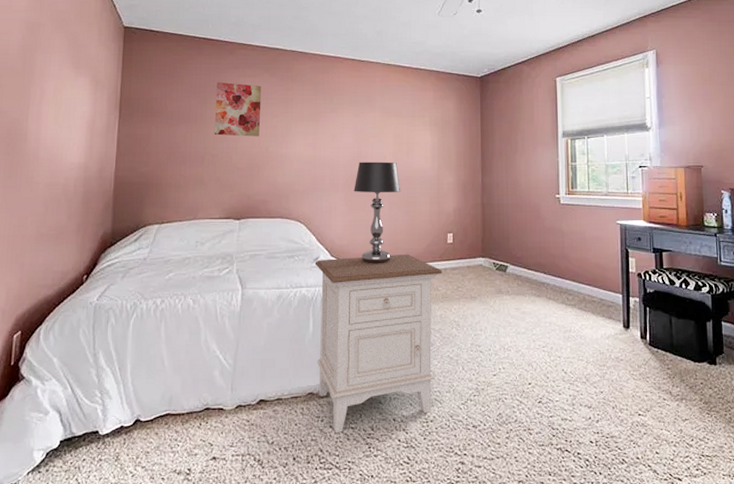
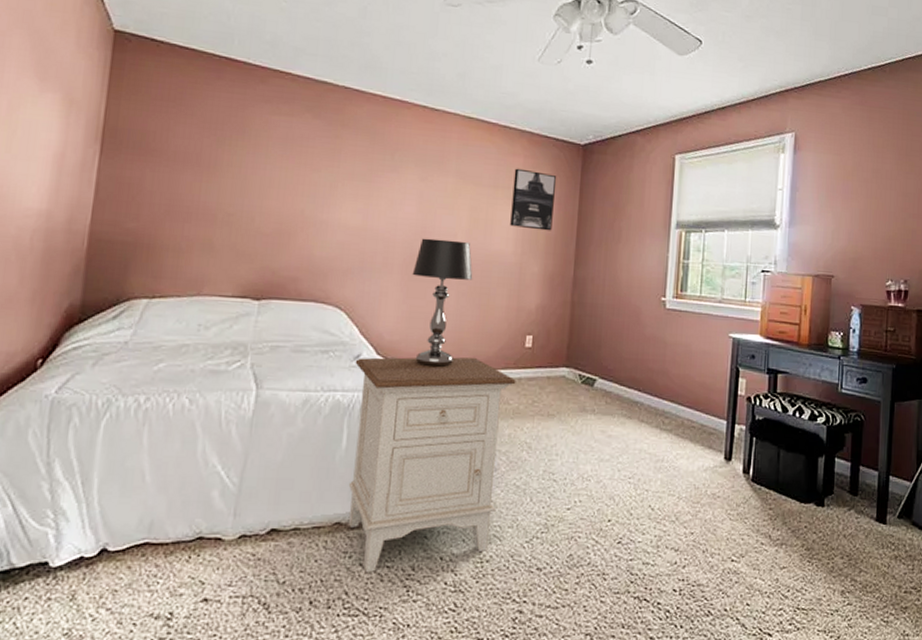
wall art: present [214,82,262,137] -> none [232,118,301,195]
wall art: none [427,100,461,148] -> present [510,168,557,231]

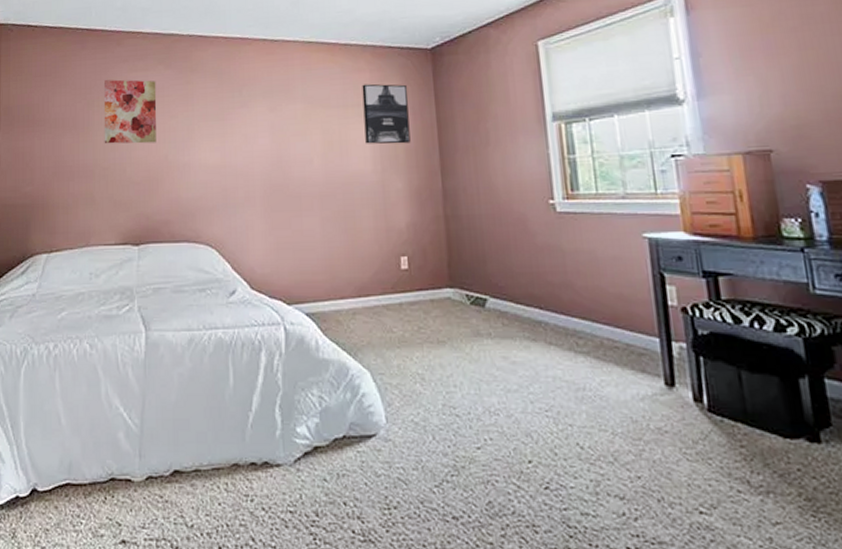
wall art: none [232,118,301,195] -> present [103,79,157,144]
nightstand: present [348,357,516,573] -> none [231,284,397,519]
table lamp: present [412,238,473,368] -> none [274,166,336,298]

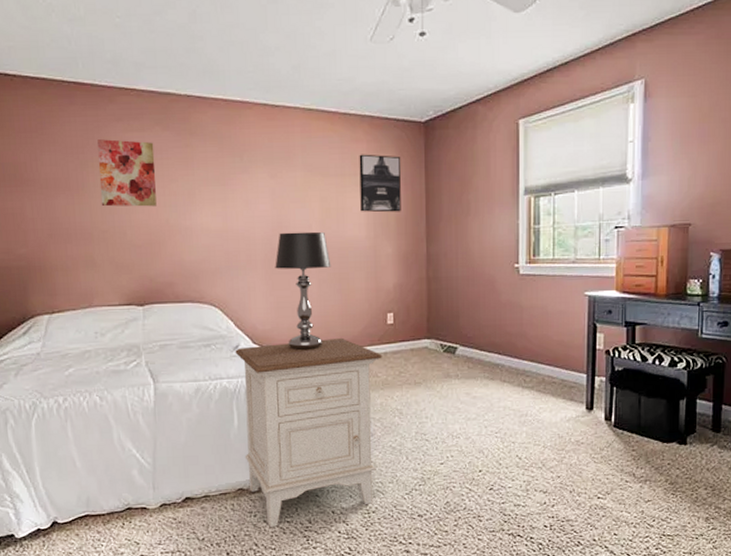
nightstand: none [231,284,397,519] -> present [235,337,382,528]
table lamp: none [274,166,336,298] -> present [275,231,331,351]

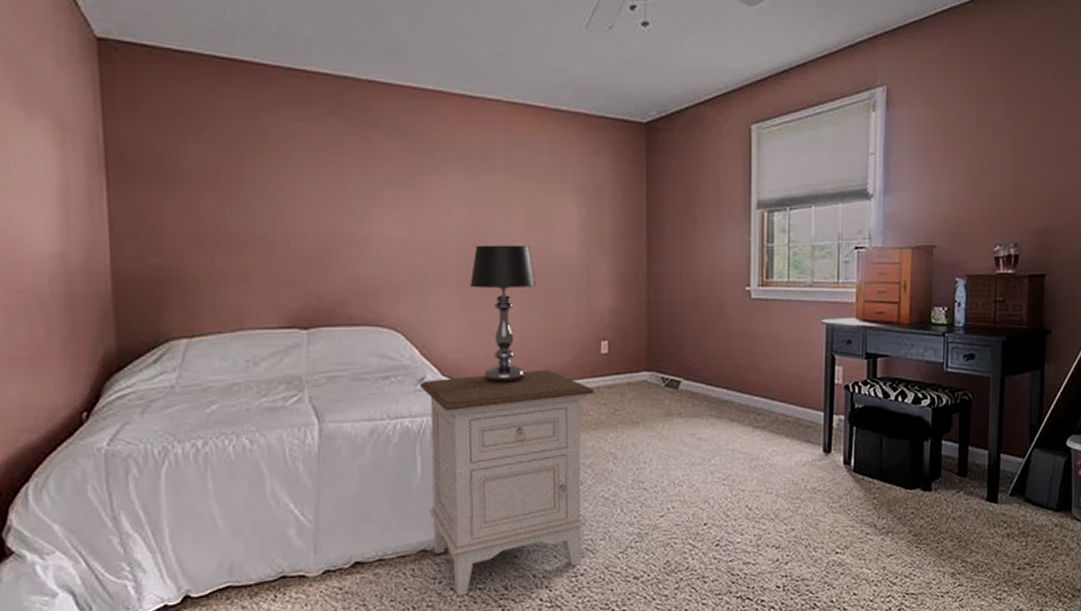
wall art: present [98,139,157,207] -> none [256,128,328,210]
wall art: present [359,154,401,213] -> none [571,157,620,225]

